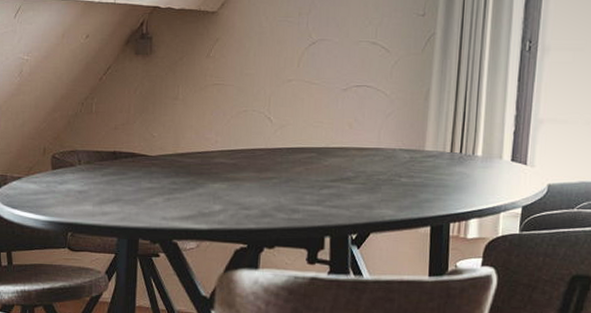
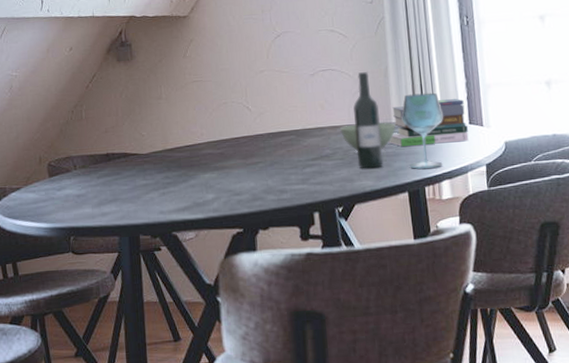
bowl: none [365,149,428,178] -> present [339,122,396,151]
wine bottle: none [380,92,413,198] -> present [353,72,384,169]
books: none [418,131,510,179] -> present [388,99,469,147]
wine glass: none [436,121,484,204] -> present [401,92,444,169]

